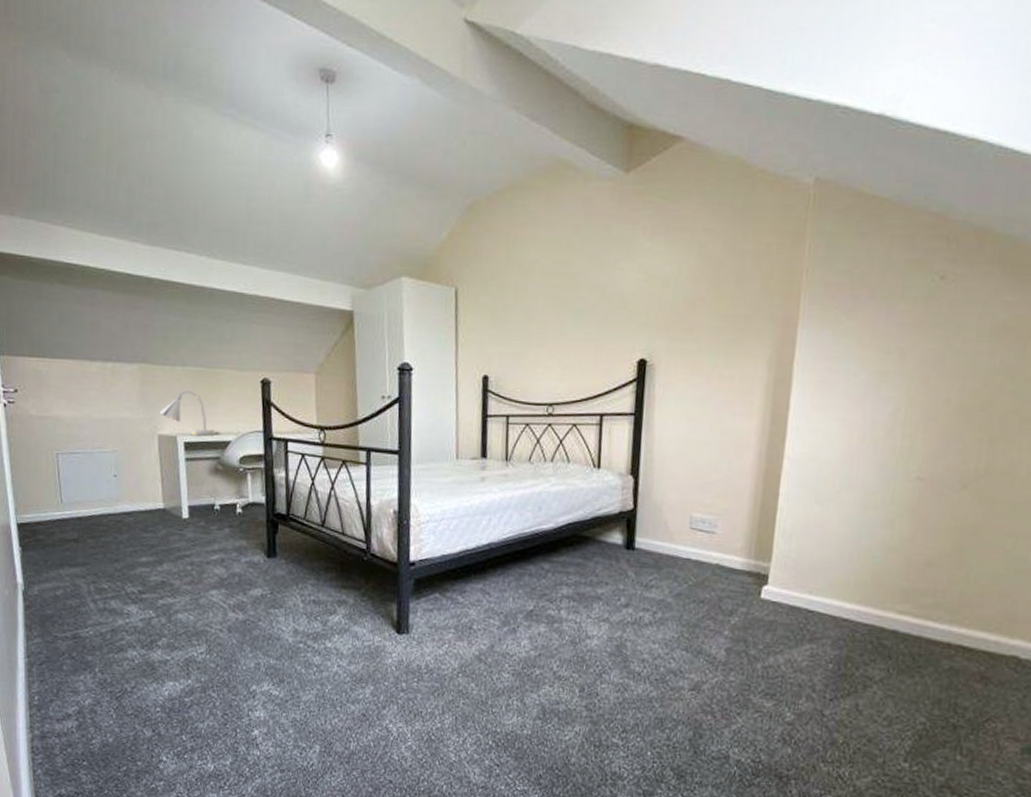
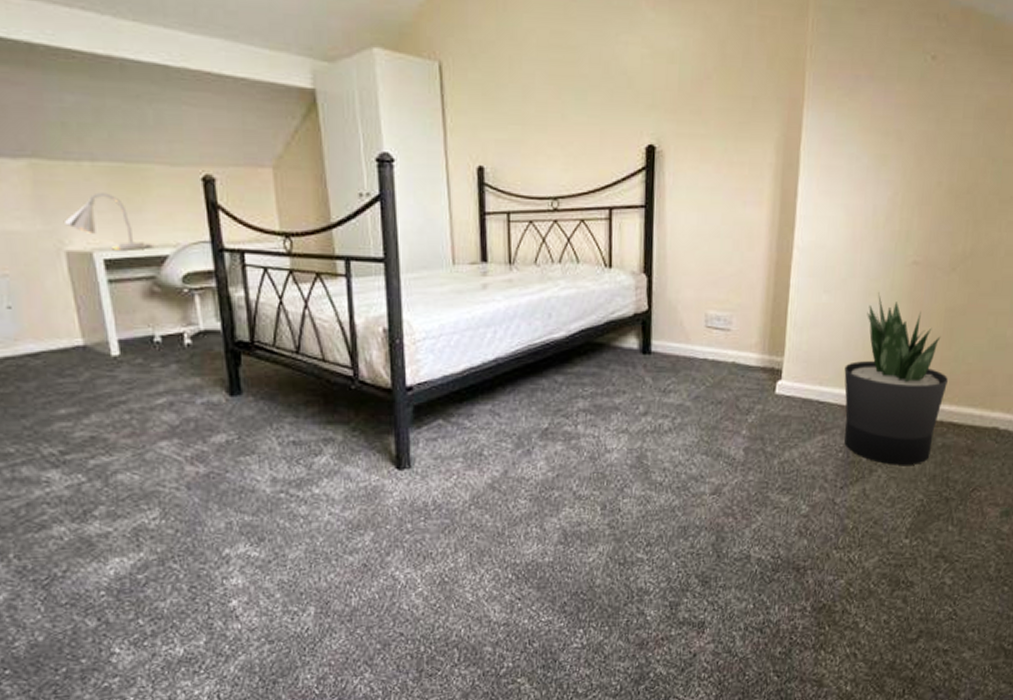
planter: none [835,506,957,686] -> present [844,292,948,465]

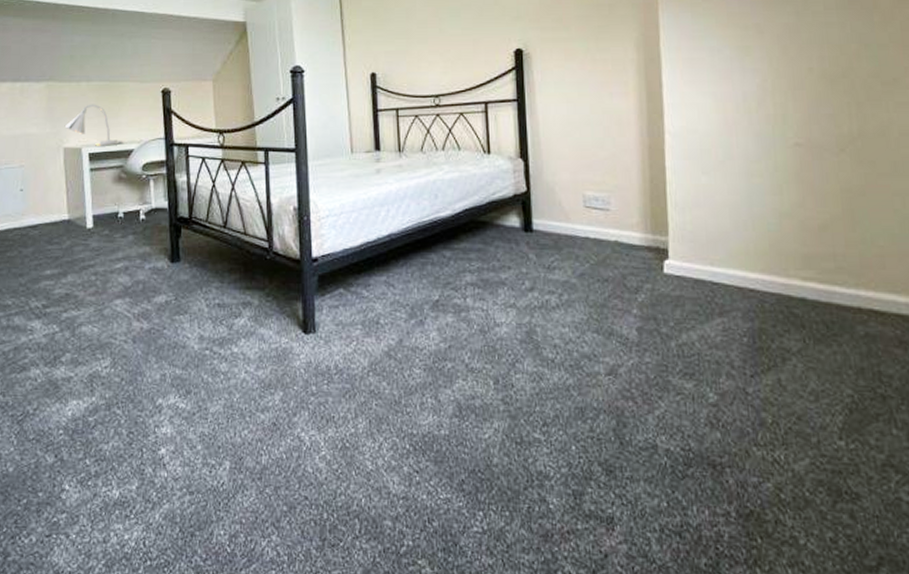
planter: present [844,292,948,465] -> none [736,174,859,355]

